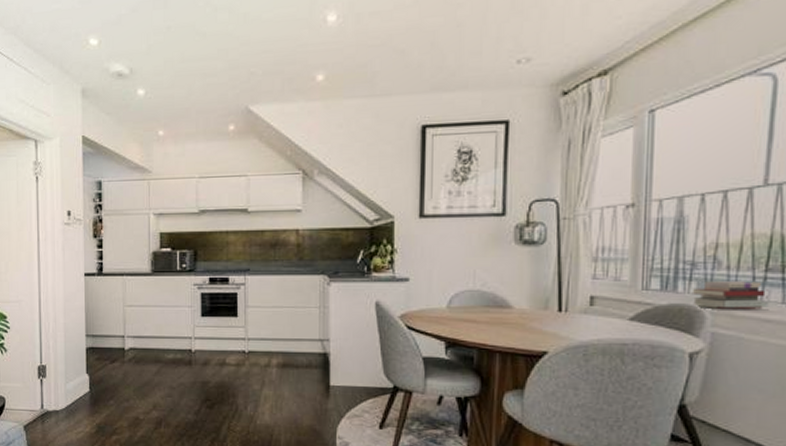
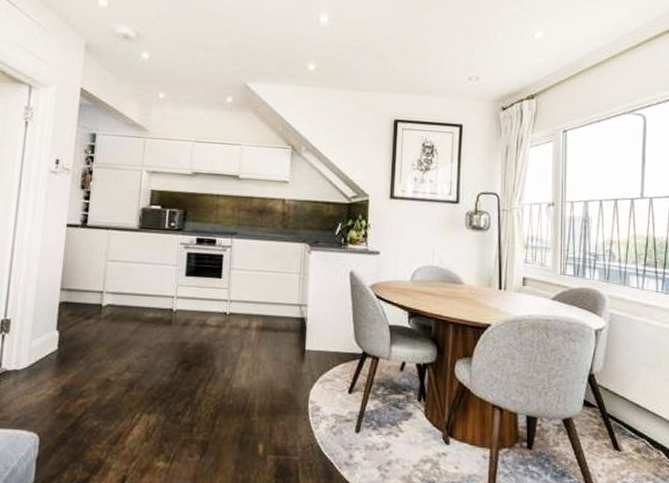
books: present [691,281,770,309] -> none [595,270,648,296]

